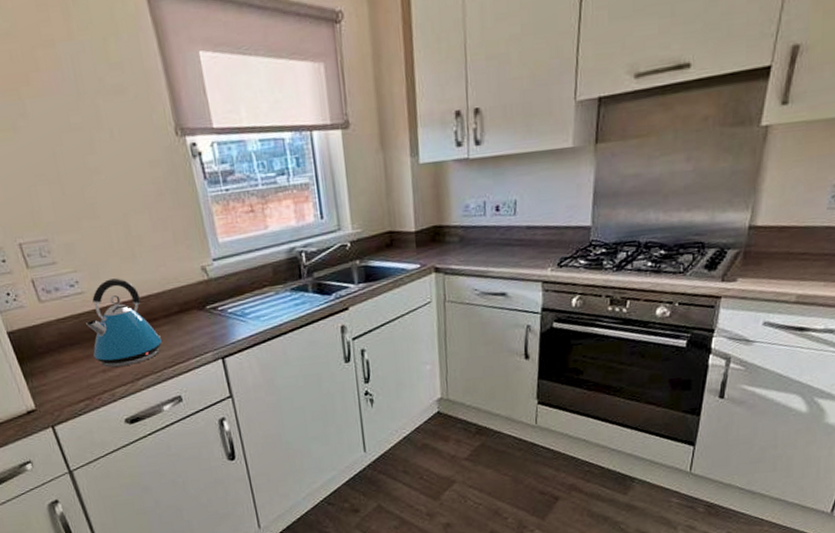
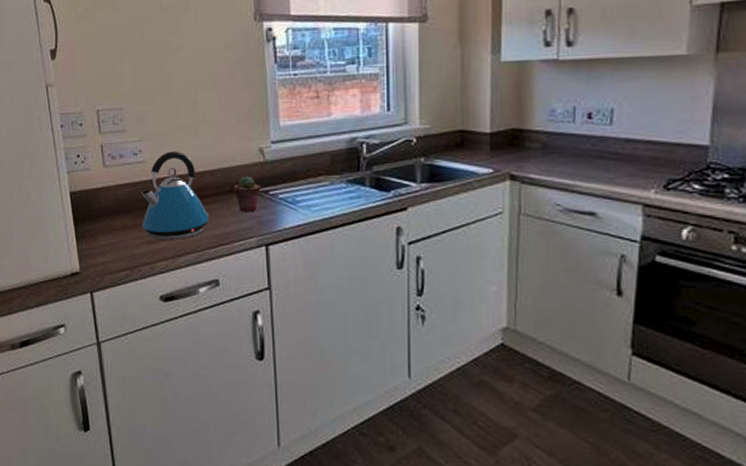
potted succulent: none [182,295,210,331] -> present [234,176,261,212]

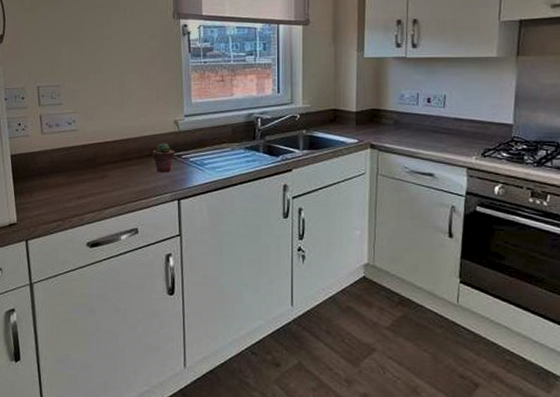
kettle: present [141,151,210,241] -> none [74,122,132,196]

